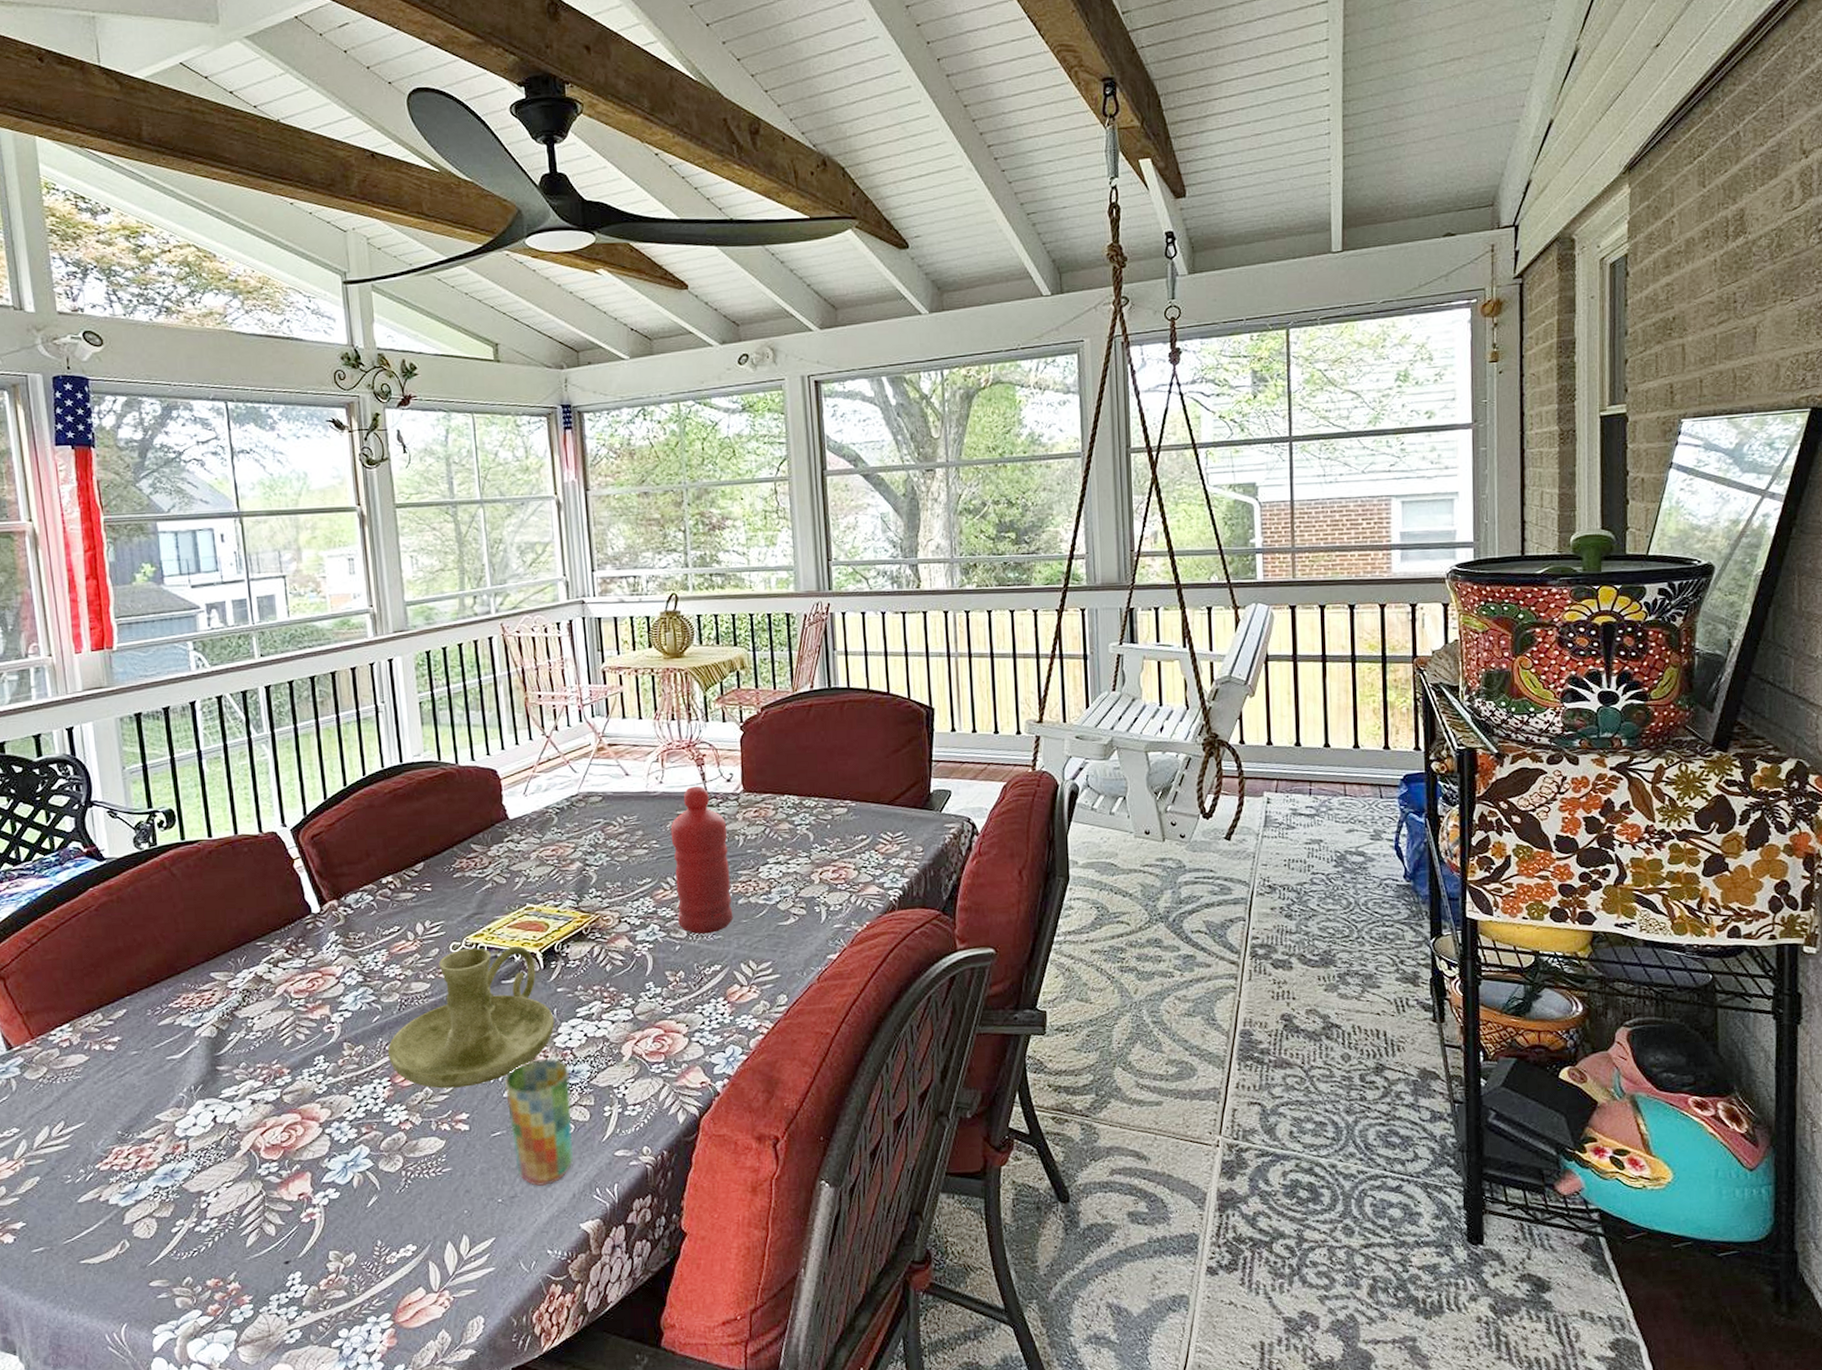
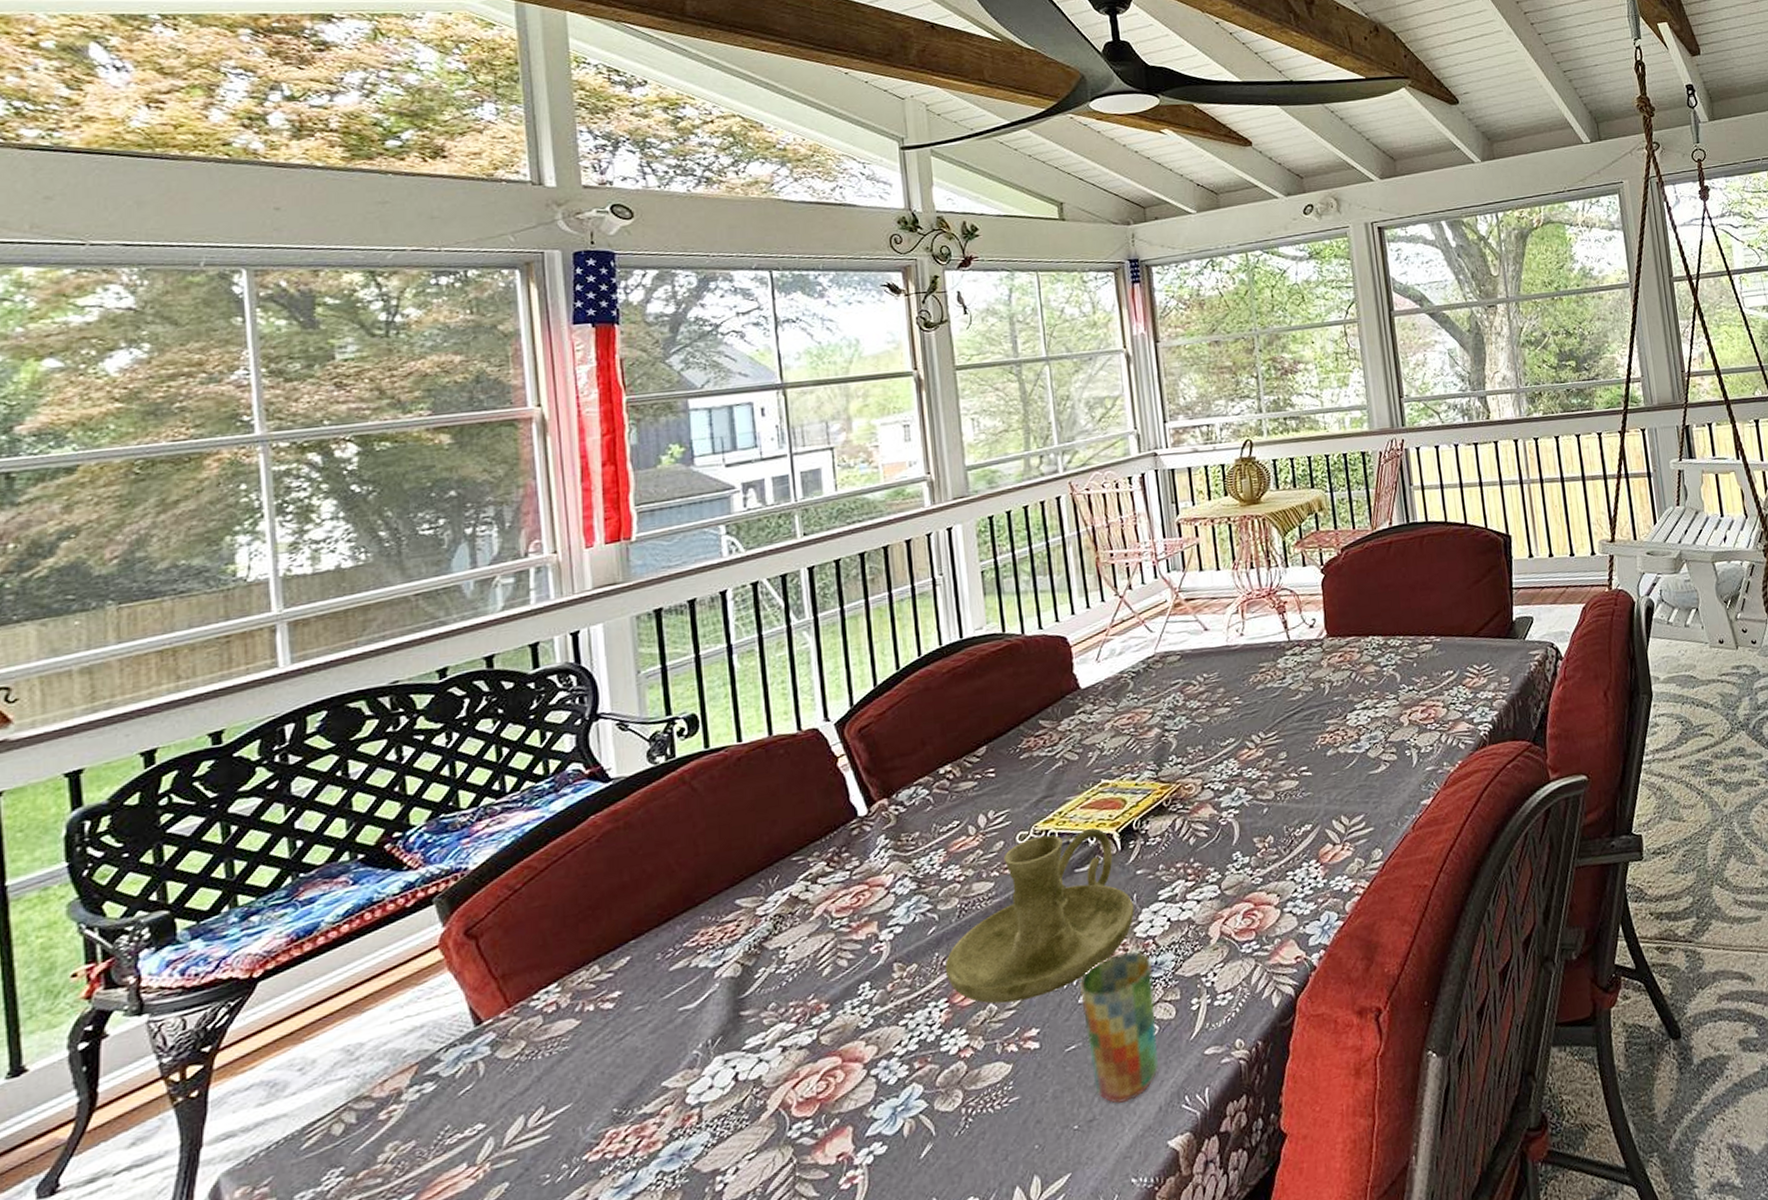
water bottle: present [670,786,733,935] -> none [1253,634,1323,794]

